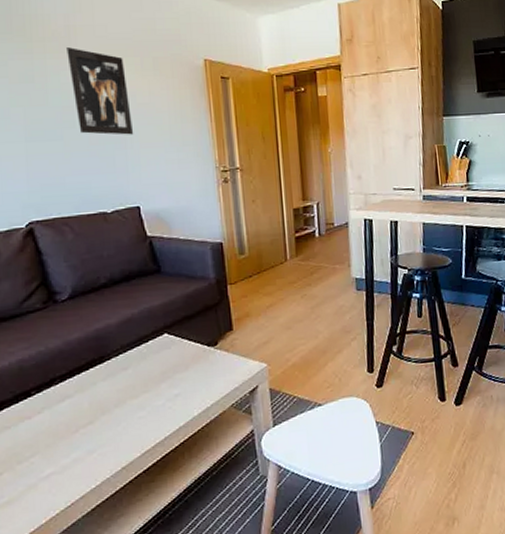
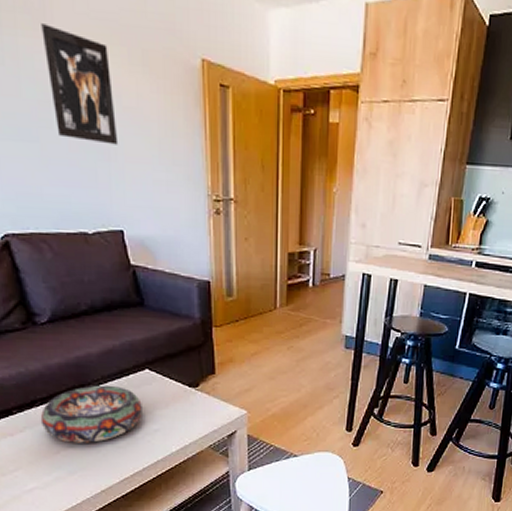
decorative bowl: none [59,353,163,419] -> present [40,385,142,443]

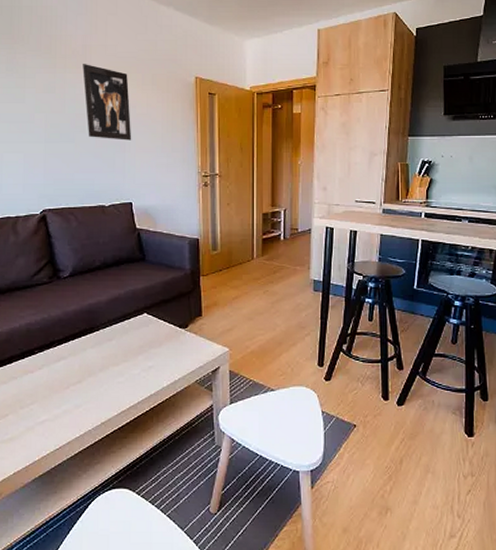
decorative bowl: present [40,385,142,443] -> none [56,327,140,379]

